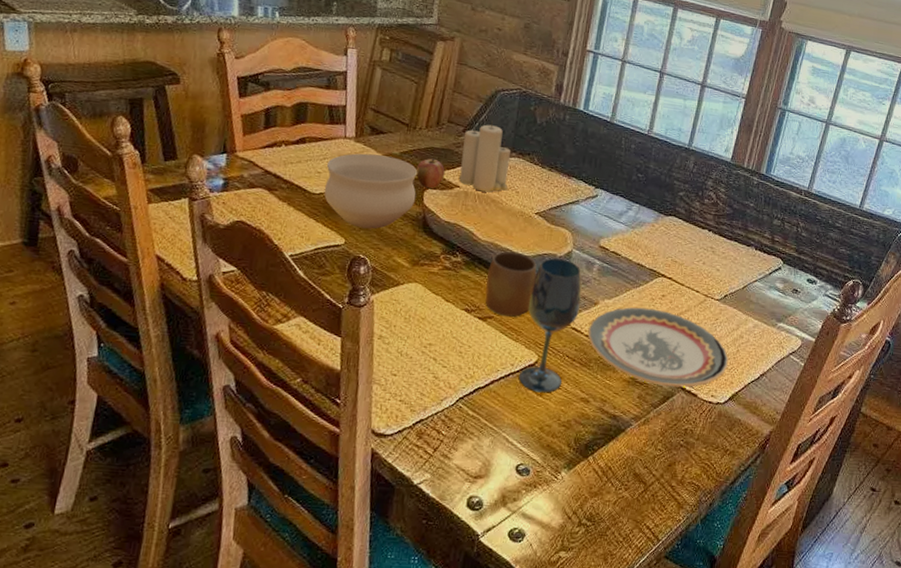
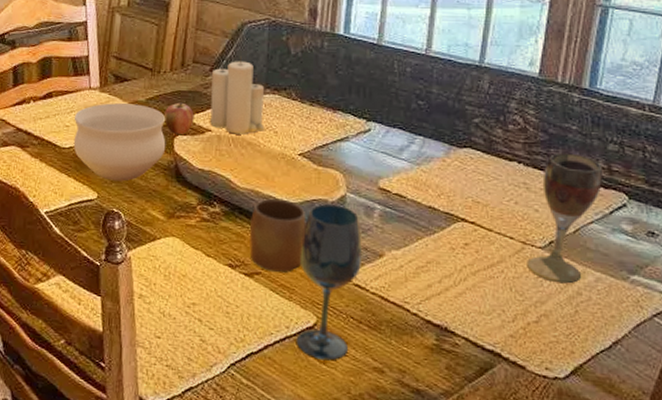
plate: present [587,307,729,388] -> none [374,258,565,358]
cup: none [706,224,768,329] -> present [527,152,604,284]

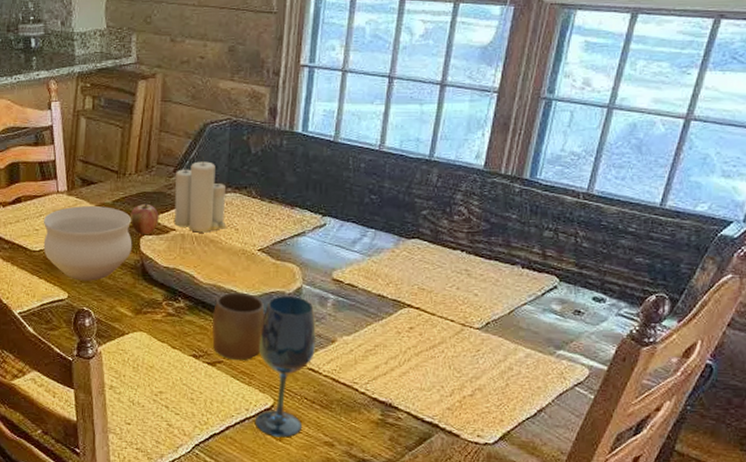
cup: present [527,152,604,284] -> none [465,240,538,360]

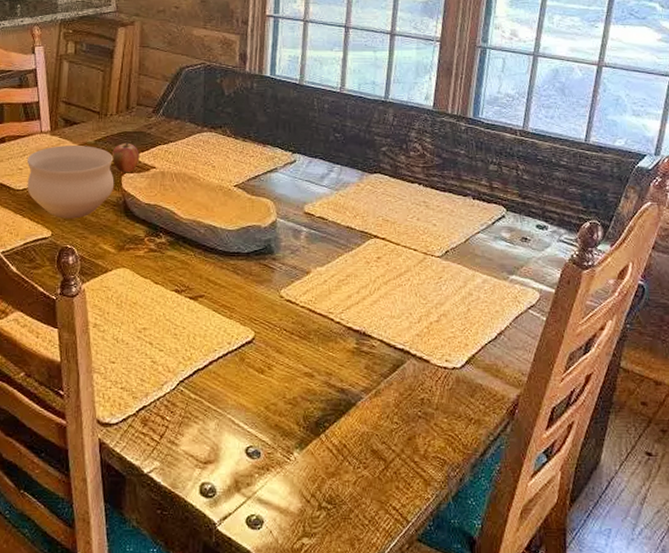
candle: present [174,156,225,233] -> none [154,98,203,170]
mug: present [211,292,265,360] -> none [192,227,243,294]
wineglass: present [254,296,317,438] -> none [237,230,293,370]

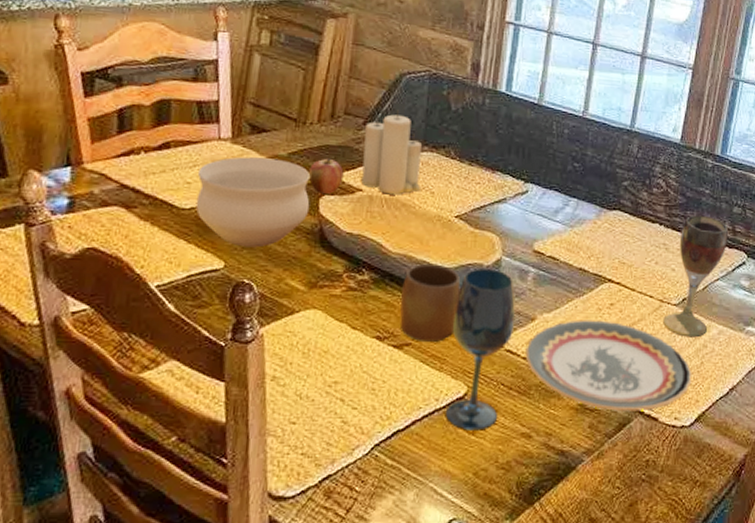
candle: none [154,98,203,170] -> present [361,109,422,195]
mug: none [192,227,243,294] -> present [400,263,461,342]
wineglass: none [237,230,293,370] -> present [445,269,516,431]
plate: none [303,272,460,354] -> present [525,320,692,412]
cup: none [428,174,487,287] -> present [663,215,729,338]

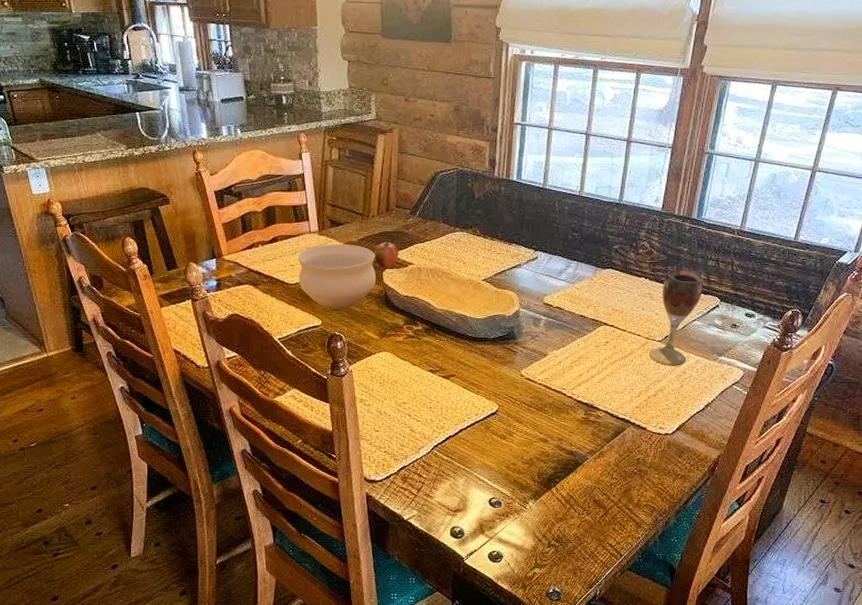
candle: present [361,109,422,195] -> none [412,200,455,266]
mug: present [400,263,461,342] -> none [445,316,489,373]
wineglass: present [445,269,516,431] -> none [483,318,532,437]
plate: present [525,320,692,412] -> none [540,354,674,423]

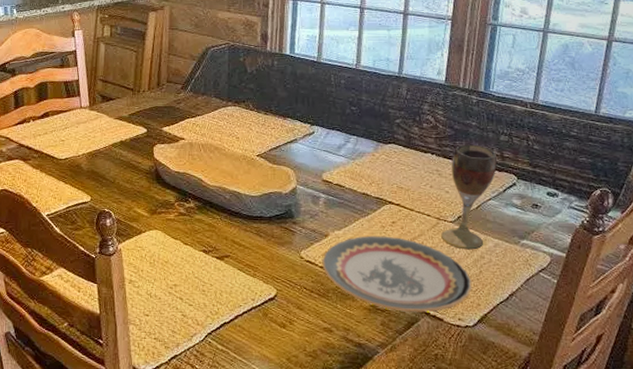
bowl: present [299,244,377,309] -> none [68,119,147,185]
apple: present [373,241,399,268] -> none [144,116,170,143]
plate: none [540,354,674,423] -> present [322,235,472,313]

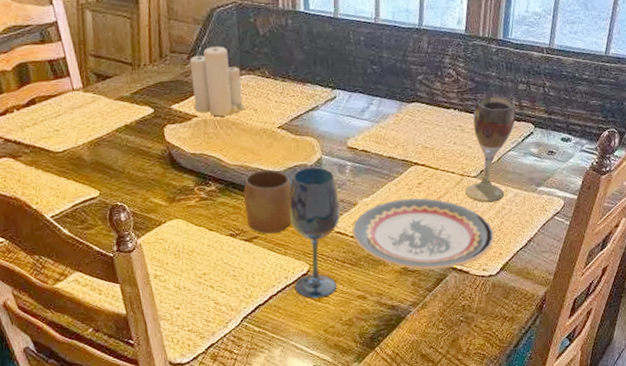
candle: none [183,75,228,141] -> present [190,41,244,117]
mug: none [219,193,265,254] -> present [243,169,292,234]
wineglass: none [260,196,312,325] -> present [288,167,341,299]

